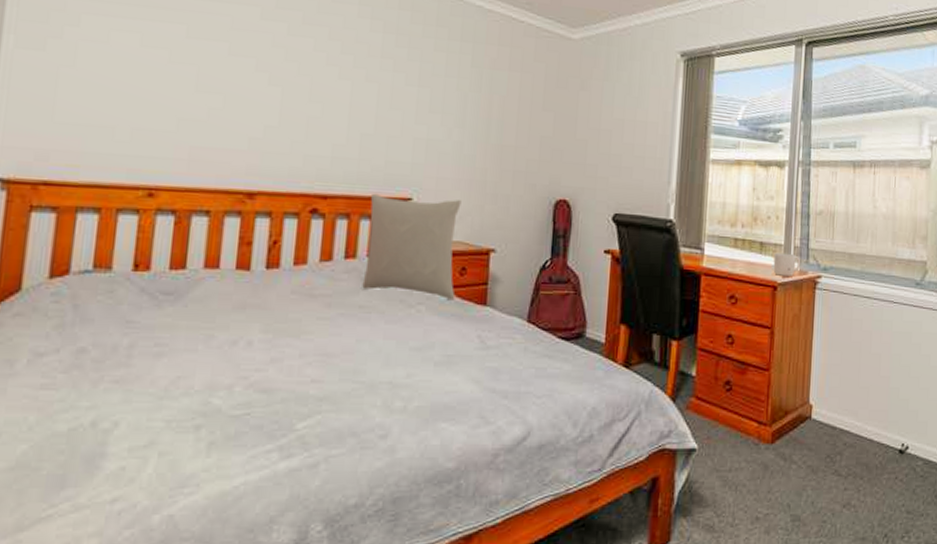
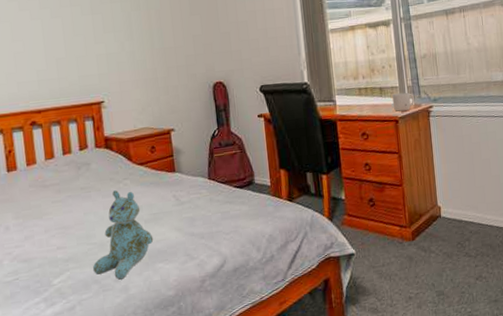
stuffed bear: none [354,316,442,436] -> present [93,190,154,280]
pillow: present [362,193,462,301] -> none [73,96,151,175]

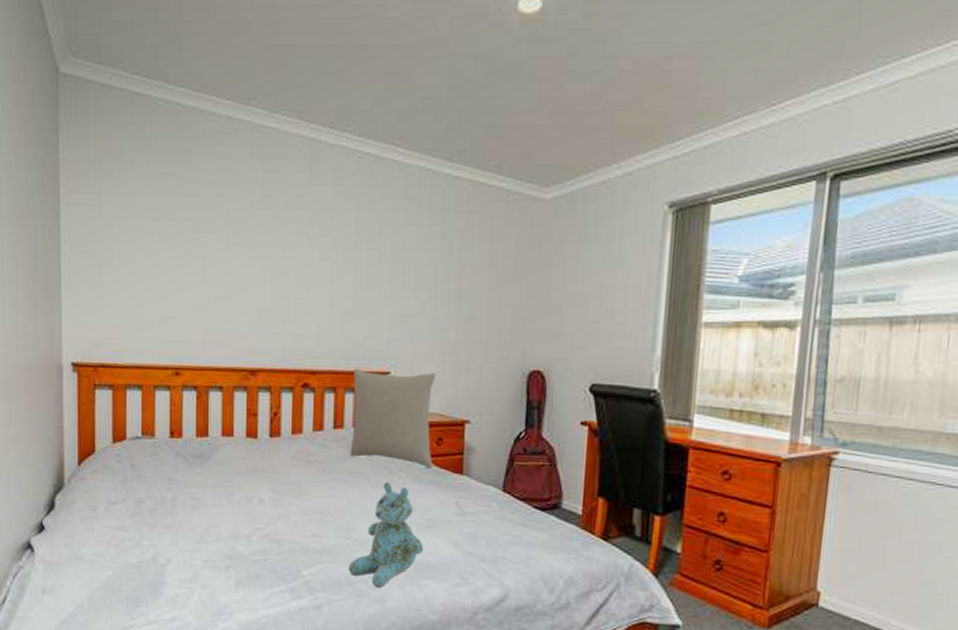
pillow: none [73,96,151,175] -> present [350,368,436,469]
mug: present [392,92,415,112] -> none [776,425,813,453]

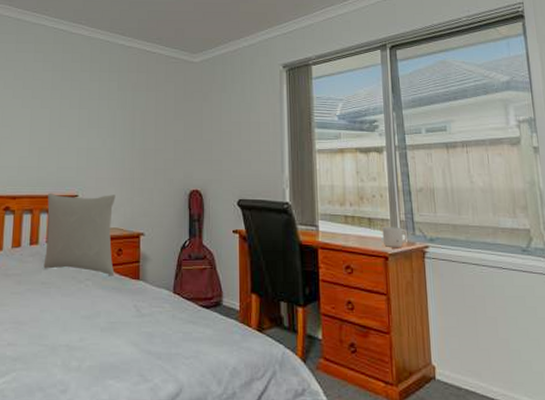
stuffed bear: present [349,482,424,588] -> none [40,290,108,391]
mug: none [776,425,813,453] -> present [382,226,408,248]

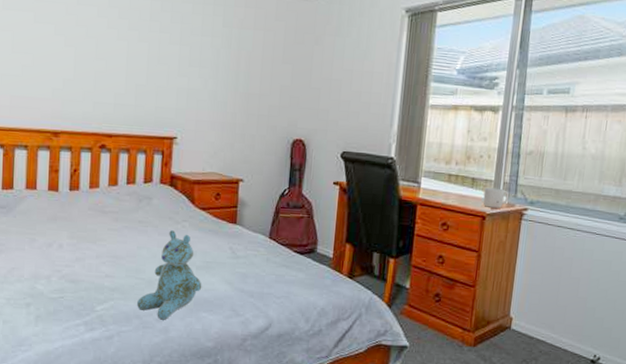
stuffed bear: none [40,290,108,391] -> present [137,230,202,320]
pillow: present [43,192,116,276] -> none [140,133,216,219]

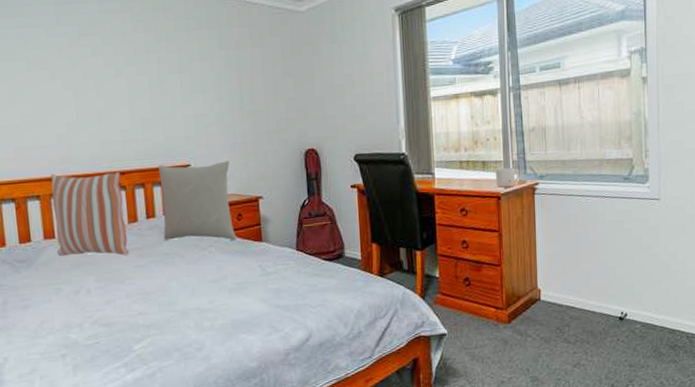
pillow: none [37,126,108,217] -> present [50,171,129,256]
stuffed bear: present [137,230,202,320] -> none [175,257,238,349]
pillow: none [140,133,216,219] -> present [158,161,237,241]

